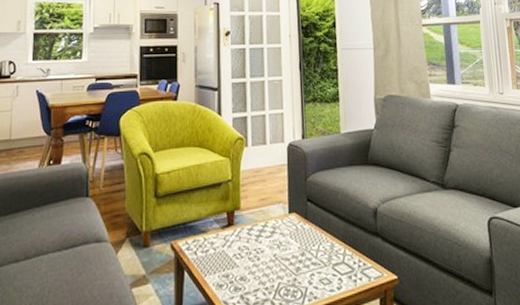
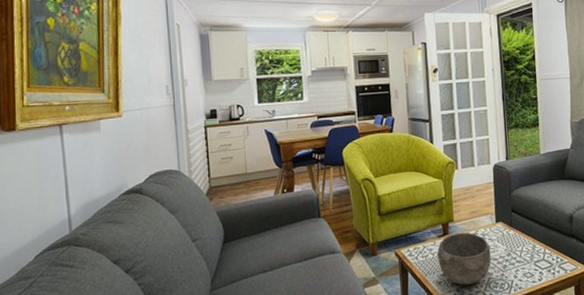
bowl: none [219,223,282,290] -> present [436,232,491,285]

